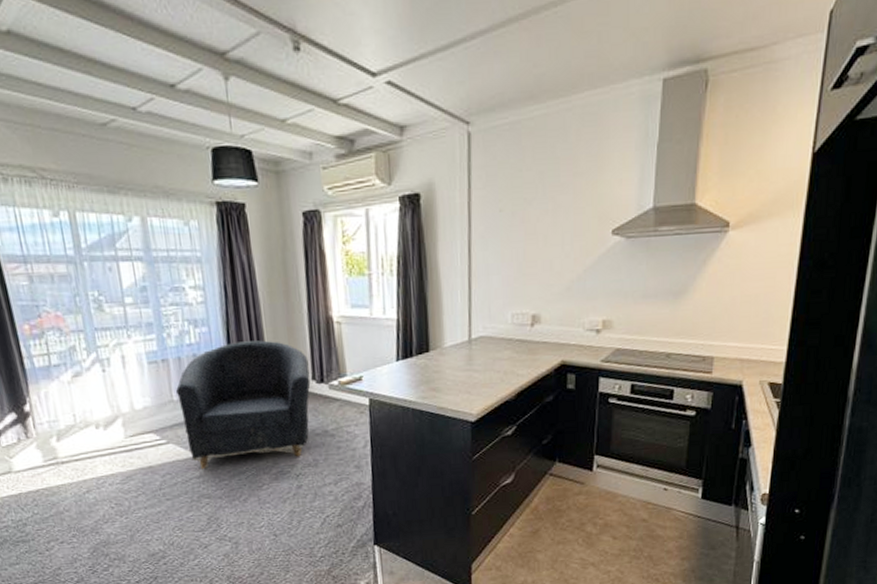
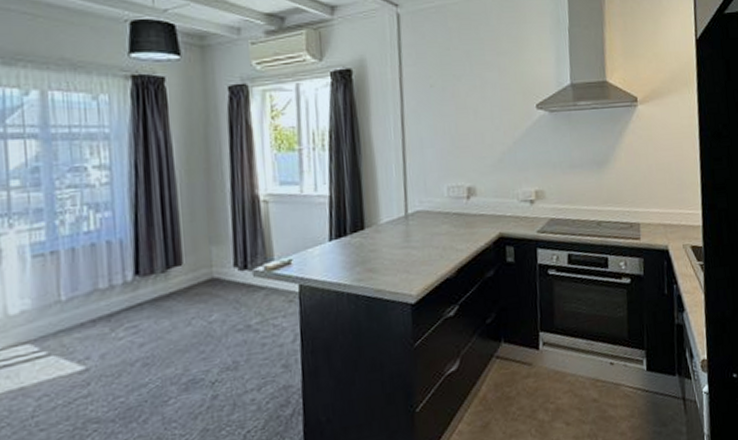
armchair: present [175,340,311,470] -> none [64,224,232,386]

